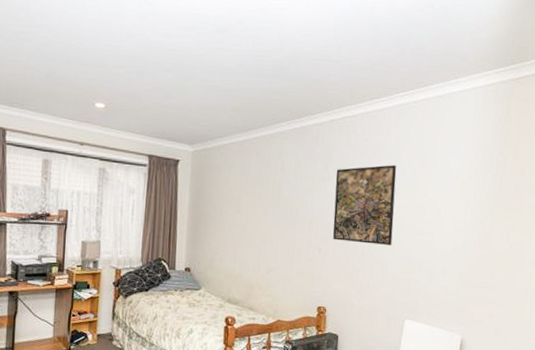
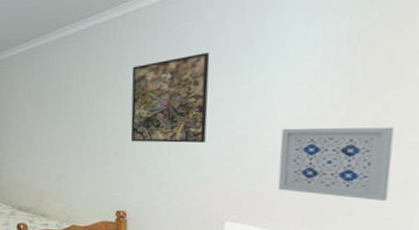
wall art: none [443,238,520,305] -> present [277,127,395,201]

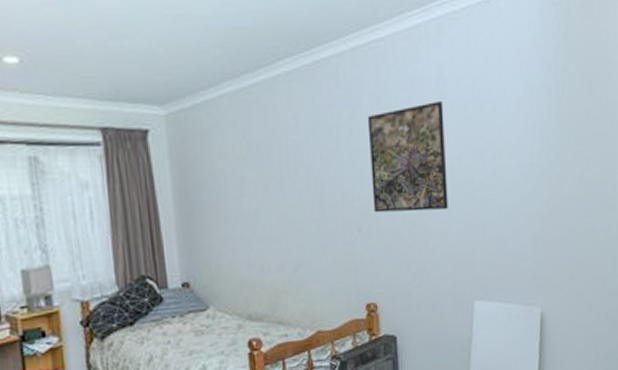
wall art: present [277,127,395,201] -> none [512,184,597,261]

